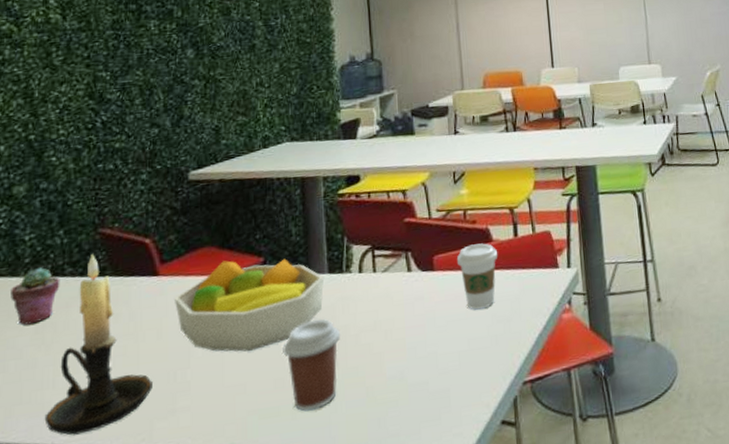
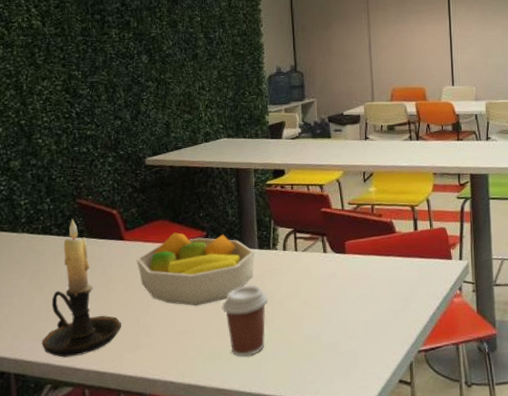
potted succulent: present [11,266,60,325] -> none [12,226,49,271]
coffee cup: present [456,243,498,310] -> none [364,234,400,289]

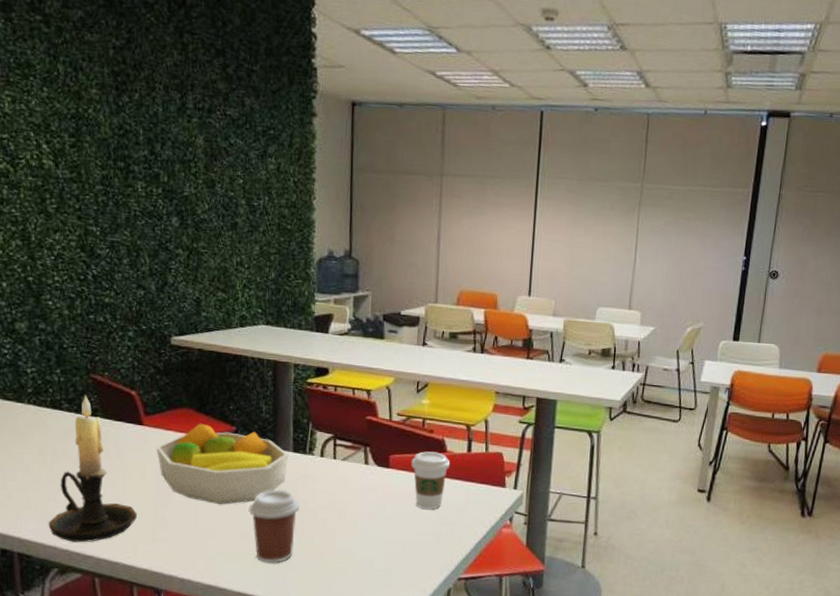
coffee cup: none [364,234,400,289] -> present [411,451,451,510]

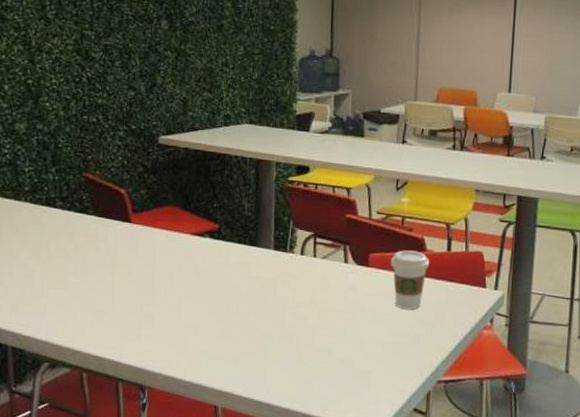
candle holder: present [48,395,137,543] -> none [40,193,123,338]
fruit bowl: present [155,423,289,504] -> none [142,221,270,302]
coffee cup: present [248,490,301,563] -> none [230,288,281,362]

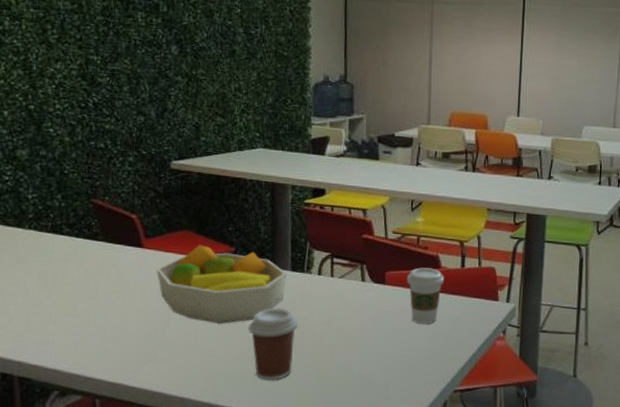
fruit bowl: none [142,221,270,302] -> present [156,245,288,324]
coffee cup: none [230,288,281,362] -> present [248,308,299,381]

